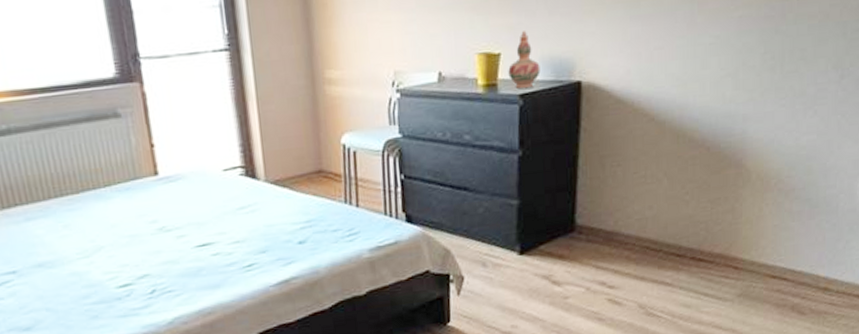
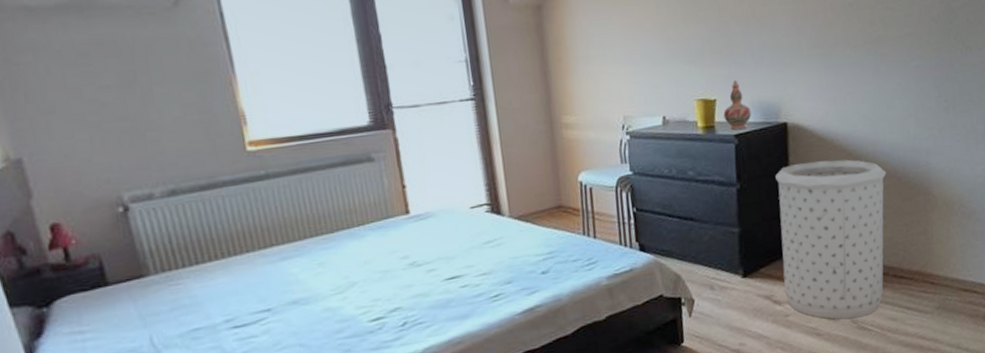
laundry basket: none [564,125,693,304] -> present [775,159,887,320]

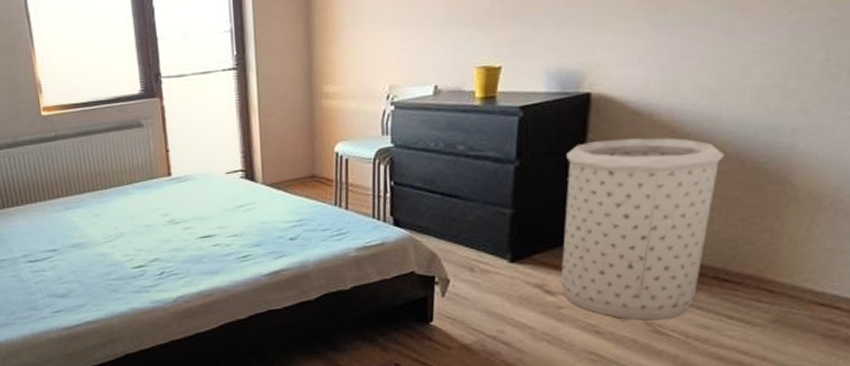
decorative vase: present [723,80,752,129] -> none [509,44,545,100]

